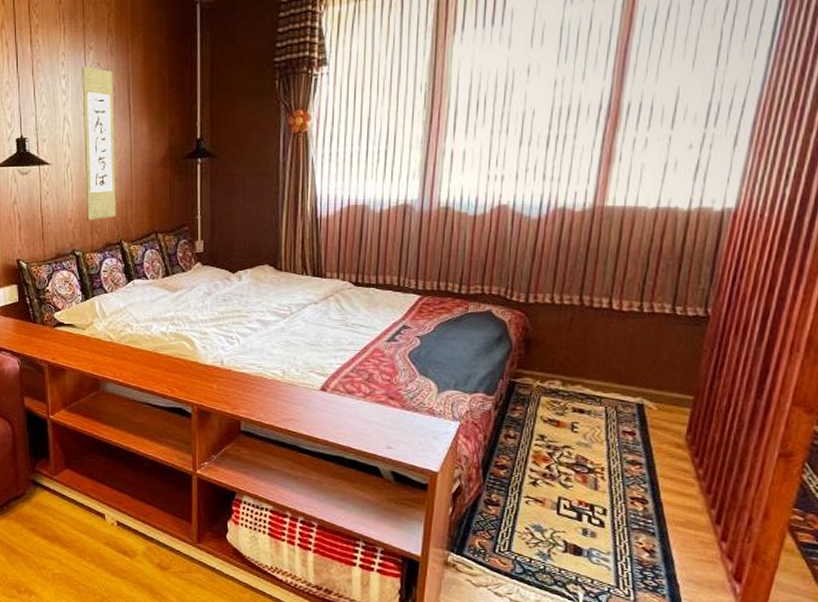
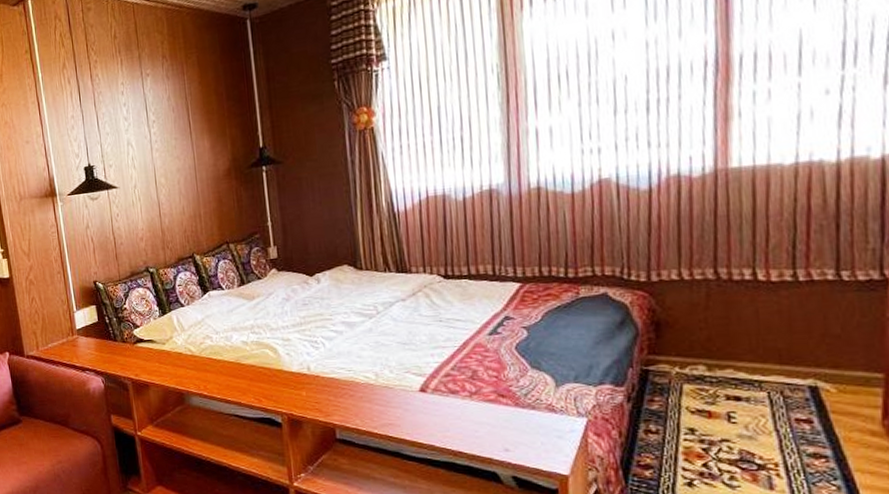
wall scroll: present [82,62,118,221] -> none [141,87,188,238]

